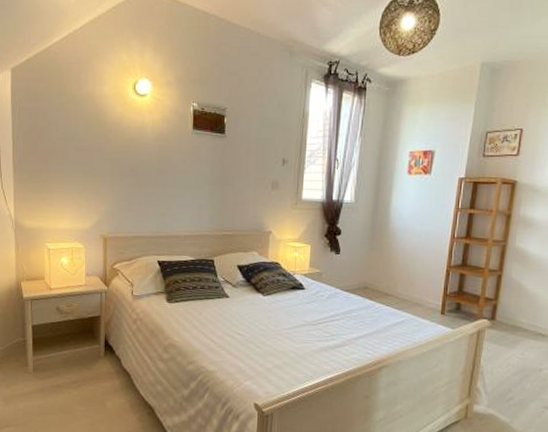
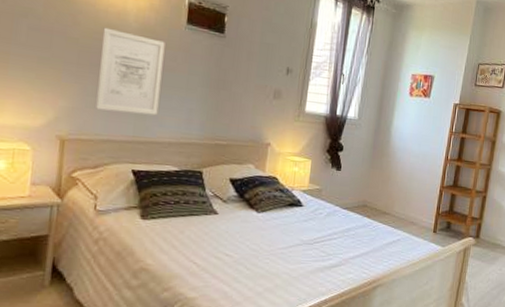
wall art: none [127,141,177,213] -> present [96,27,165,116]

